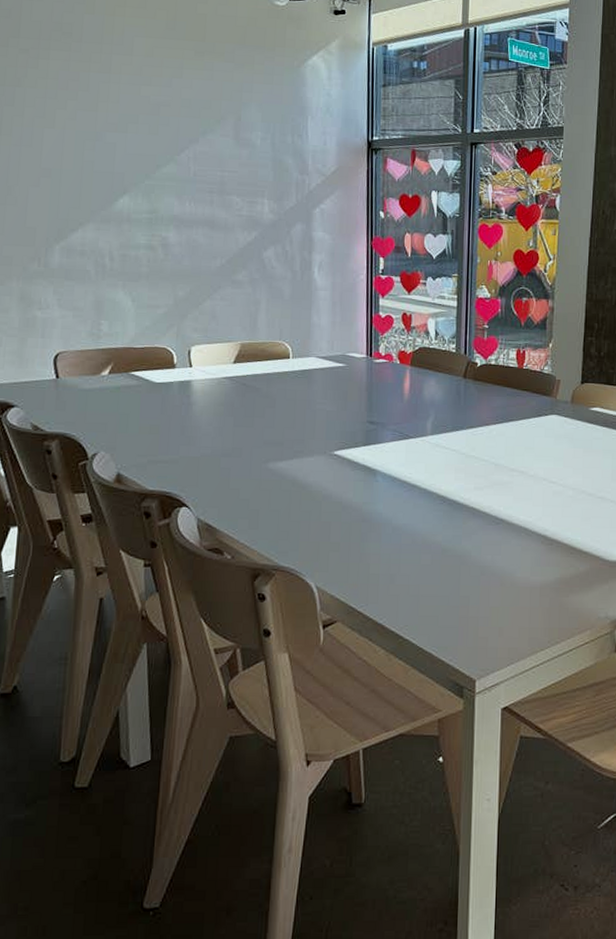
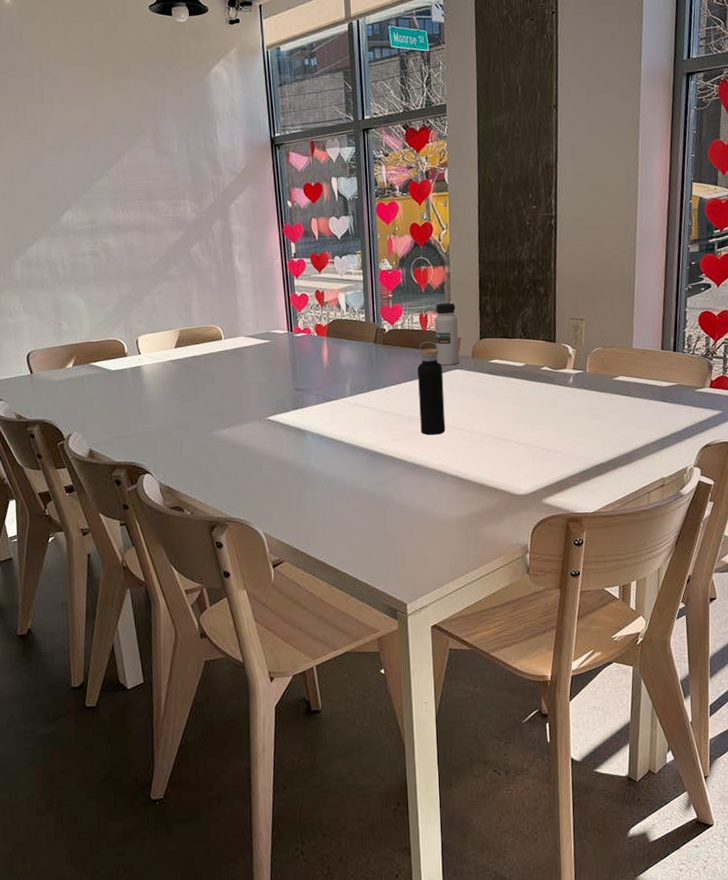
water bottle: none [507,380,538,487] -> present [418,341,446,435]
water bottle: none [531,340,558,410] -> present [434,303,459,366]

